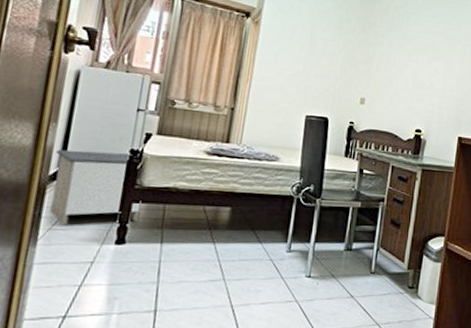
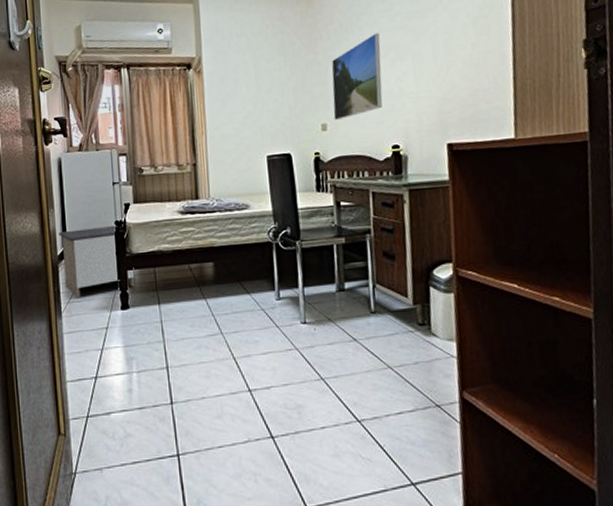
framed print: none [372,32,423,98] -> present [331,32,383,120]

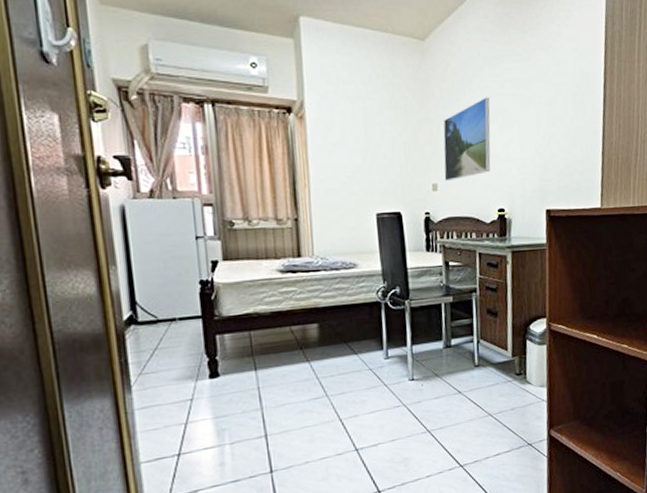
nightstand: present [59,226,135,298] -> none [124,286,227,369]

